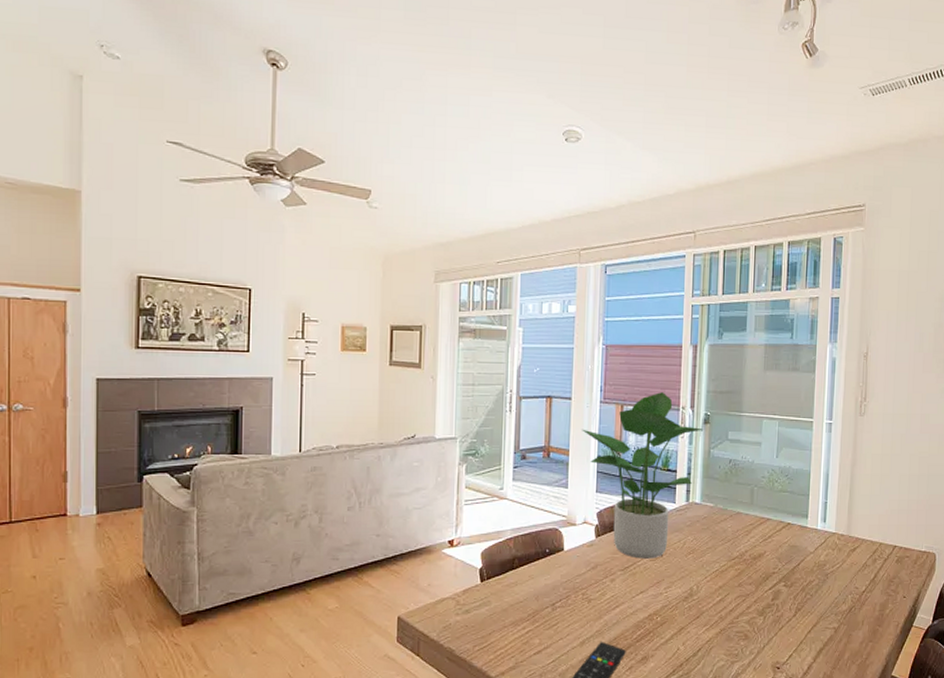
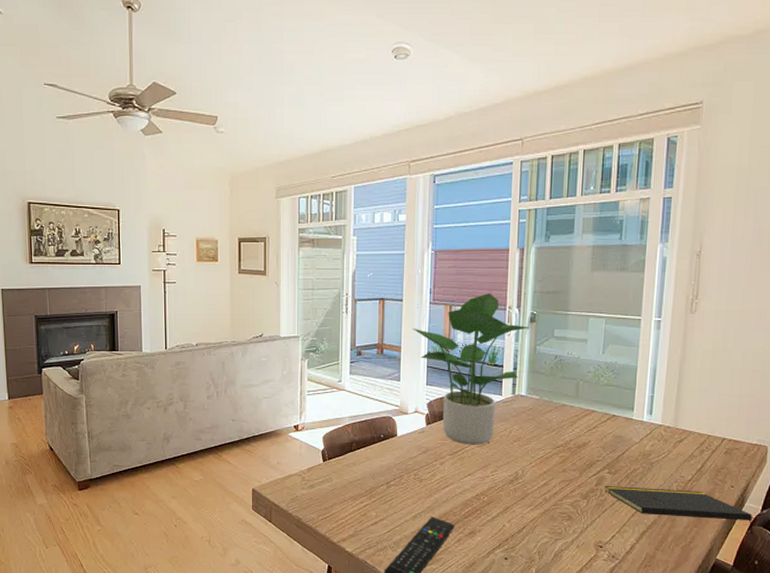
notepad: none [780,600,926,646] -> present [604,486,753,533]

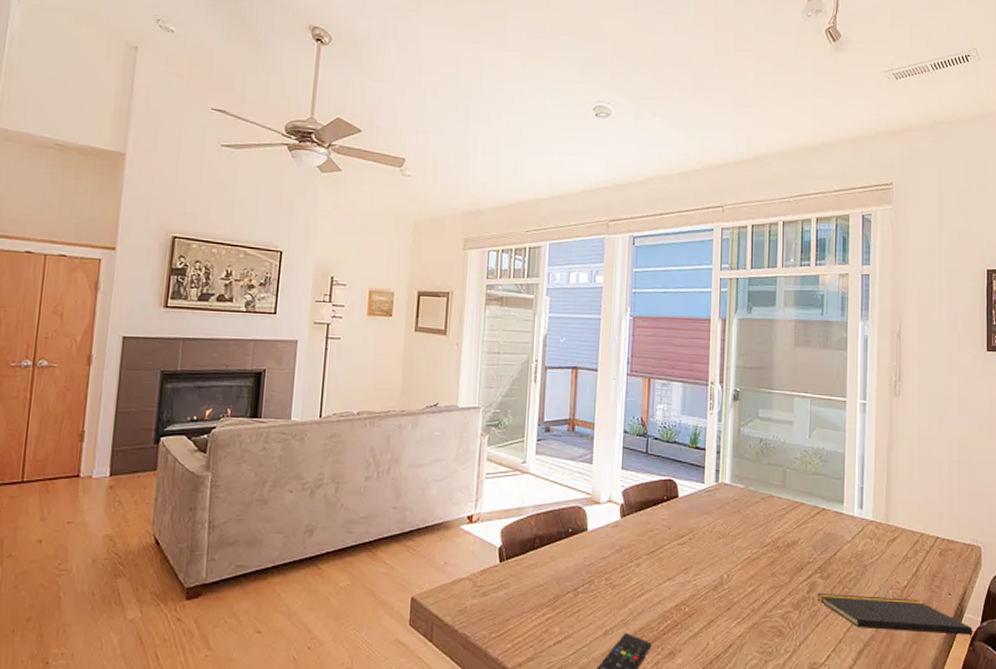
potted plant: present [413,293,530,445] -> none [608,366,733,543]

